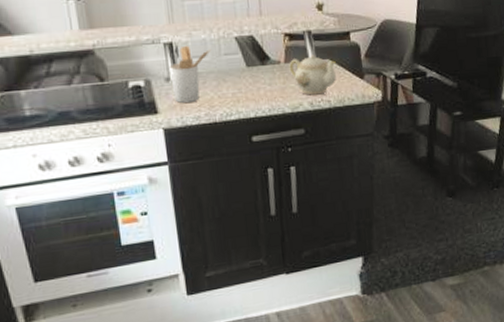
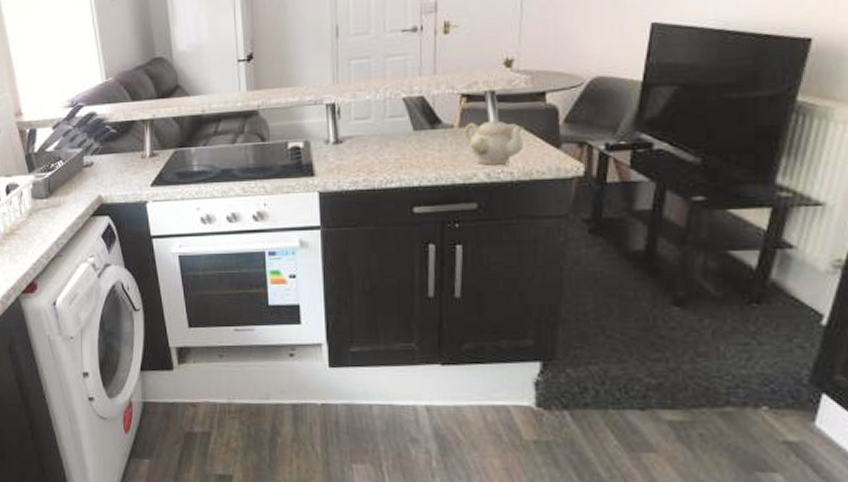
utensil holder: present [169,45,211,104] -> none [330,106,375,167]

